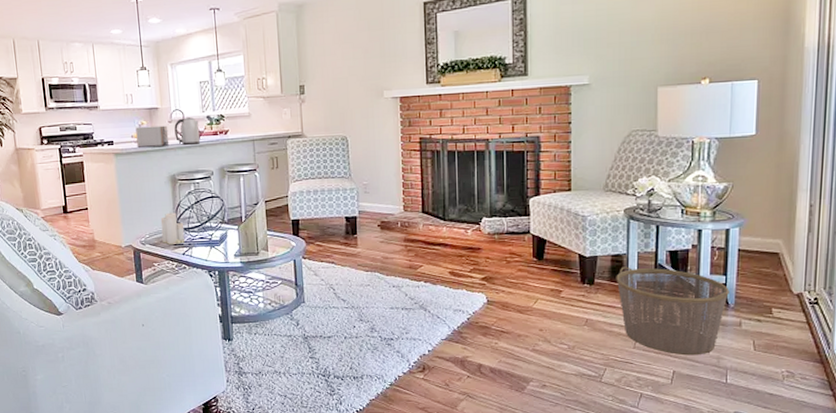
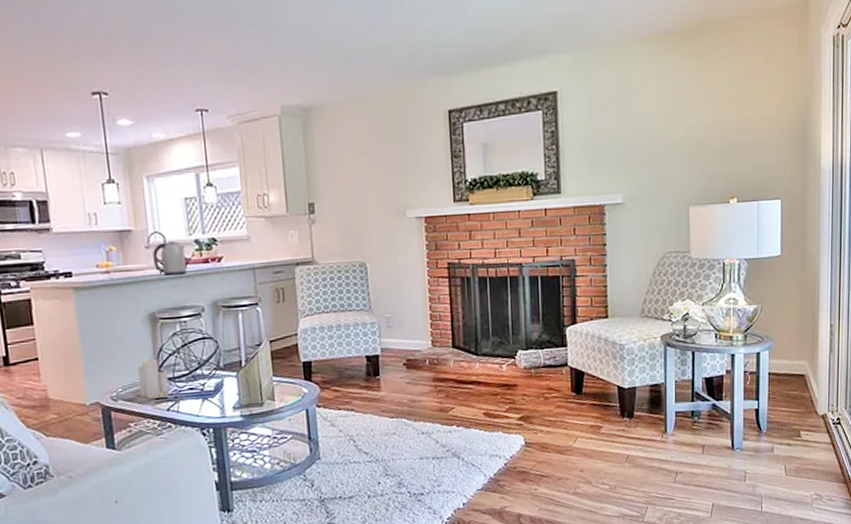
toaster: present [135,125,170,149] -> none [102,251,147,281]
basket: present [616,266,729,355] -> none [655,396,762,486]

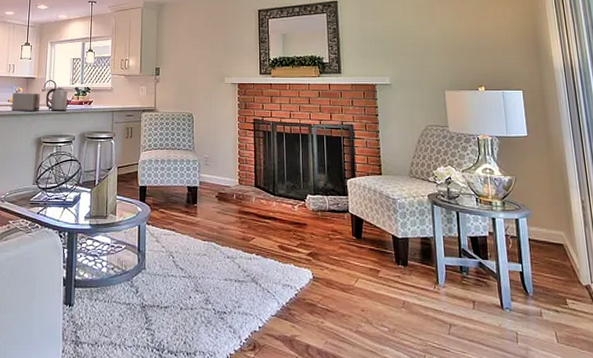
toaster: none [102,251,147,281] -> present [12,93,41,112]
candle: present [137,358,169,399] -> none [20,171,43,203]

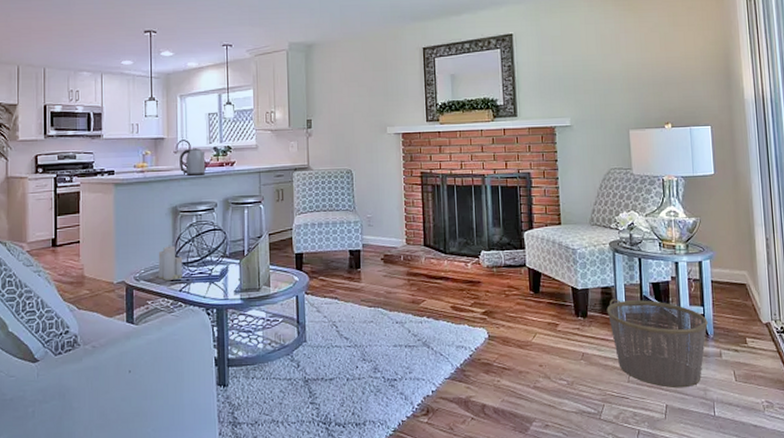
toaster: present [12,93,41,112] -> none [139,156,173,179]
candle: none [20,171,43,203] -> present [158,244,183,280]
basket: none [426,250,527,344] -> present [606,299,708,388]

